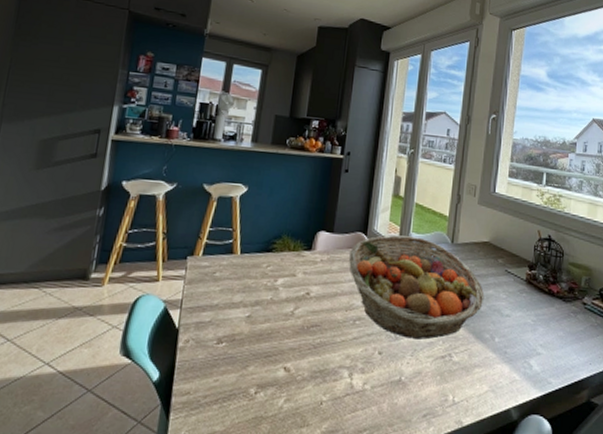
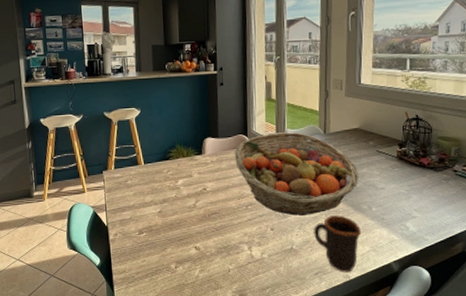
mug: none [427,342,481,417] -> present [314,215,362,273]

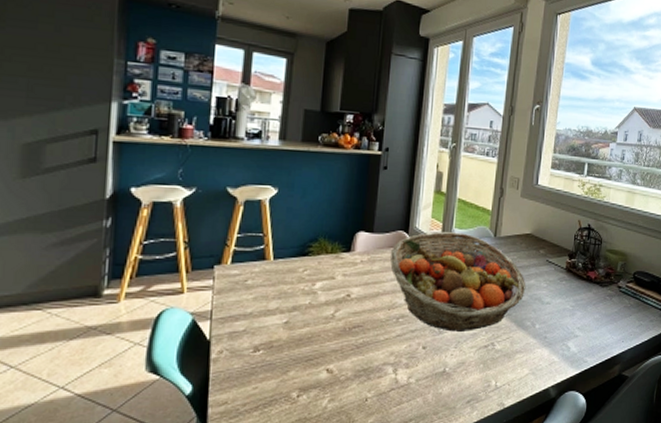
mug: present [314,215,362,273] -> none [471,332,522,400]

